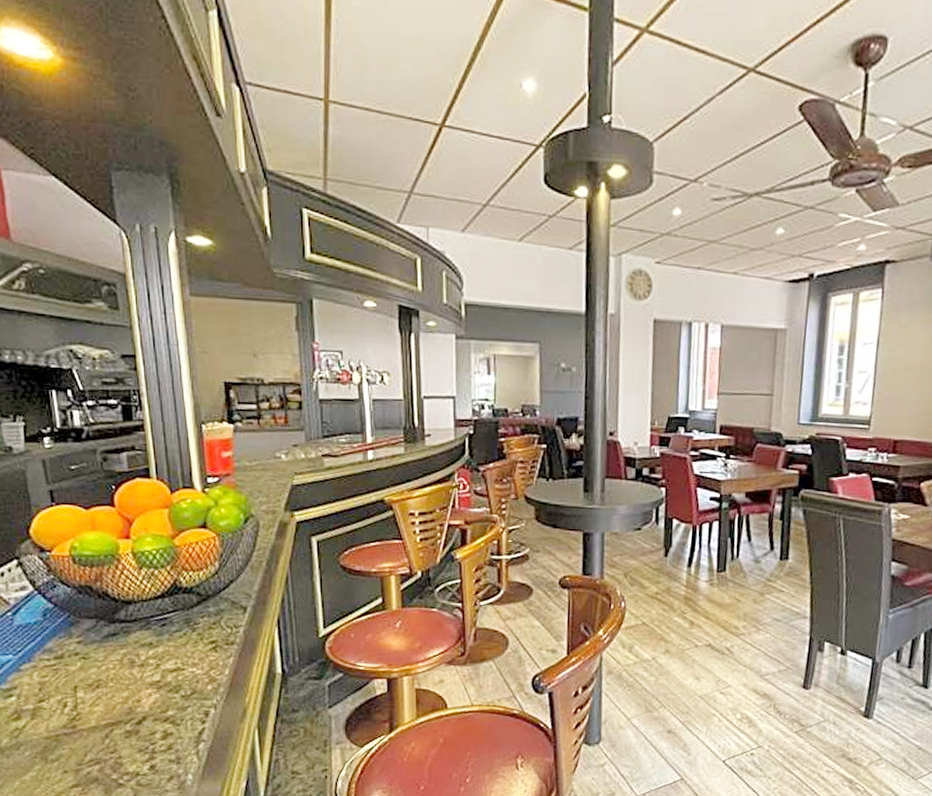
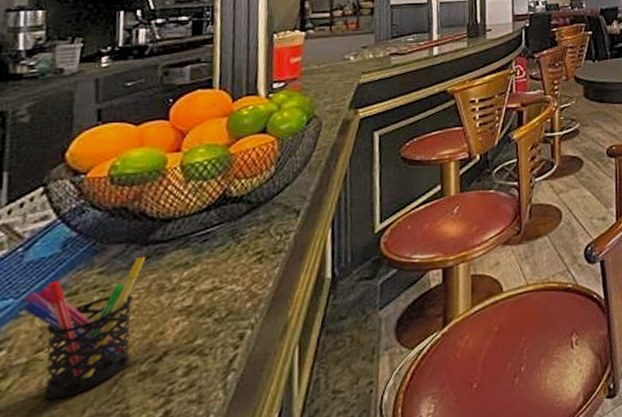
pen holder: none [20,632,116,742] -> present [23,256,147,400]

